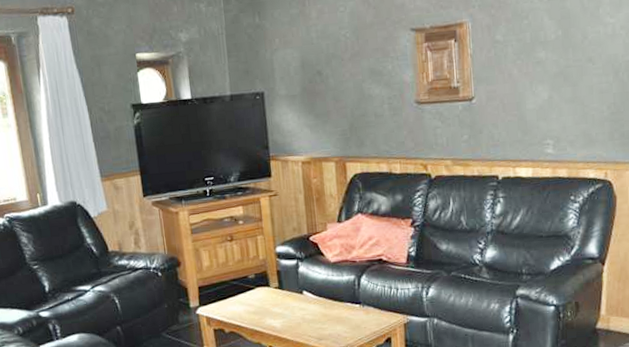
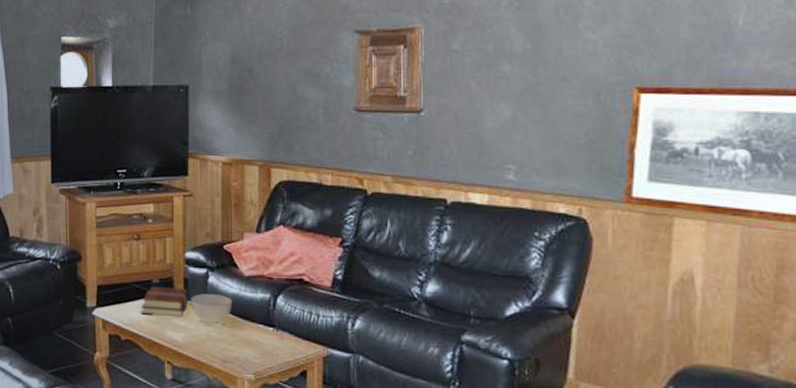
books: none [240,279,284,308] -> present [141,285,190,317]
bowl: none [285,281,322,309] -> present [191,293,232,324]

